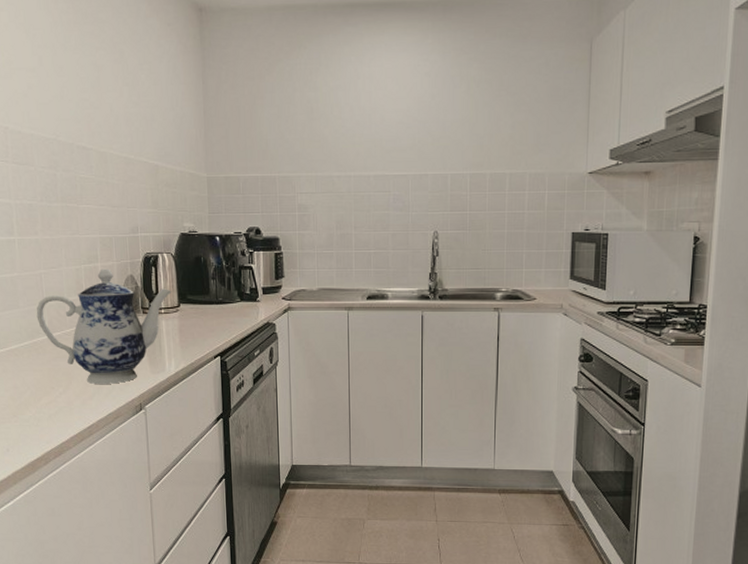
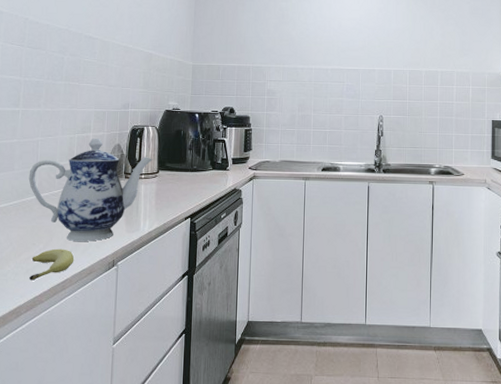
fruit: none [52,392,99,426] -> present [29,248,75,281]

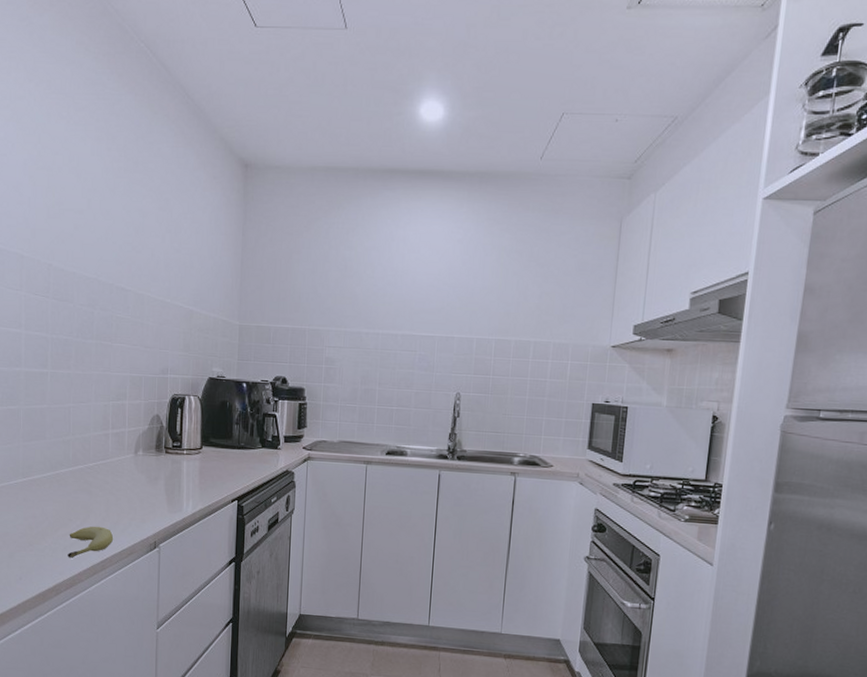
teapot: present [28,138,153,241] -> none [61,406,196,520]

